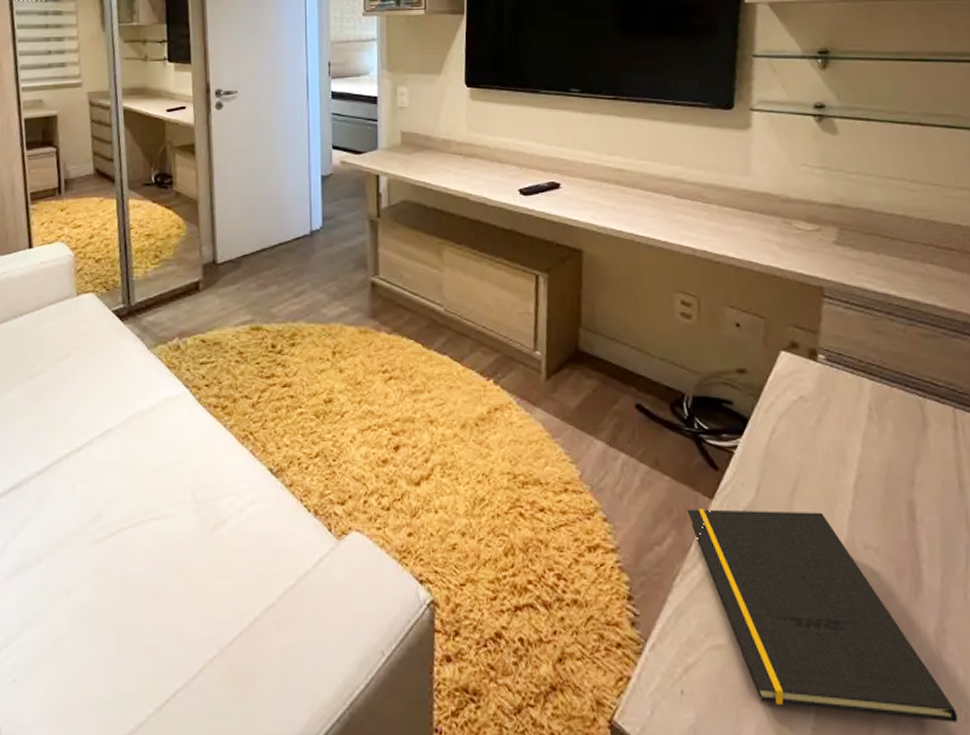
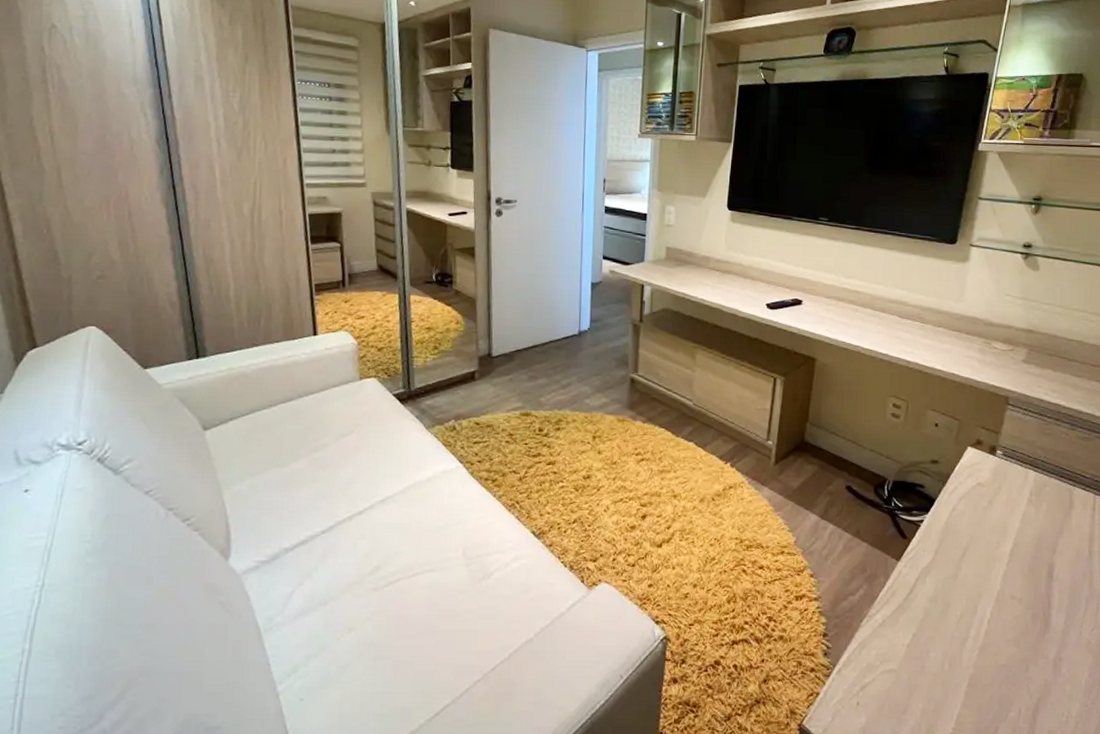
notepad: present [687,509,958,723] -> none [878,568,1061,723]

